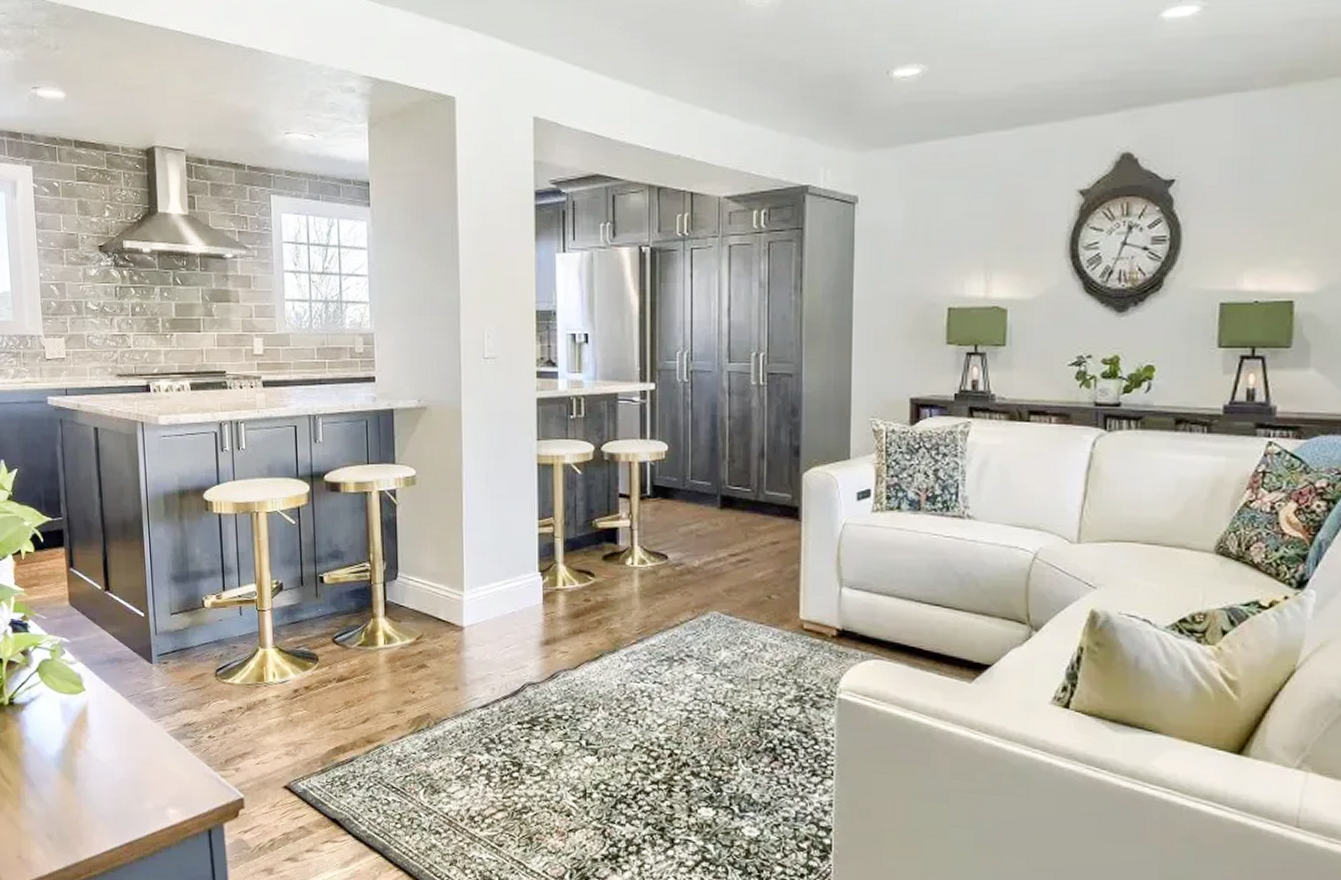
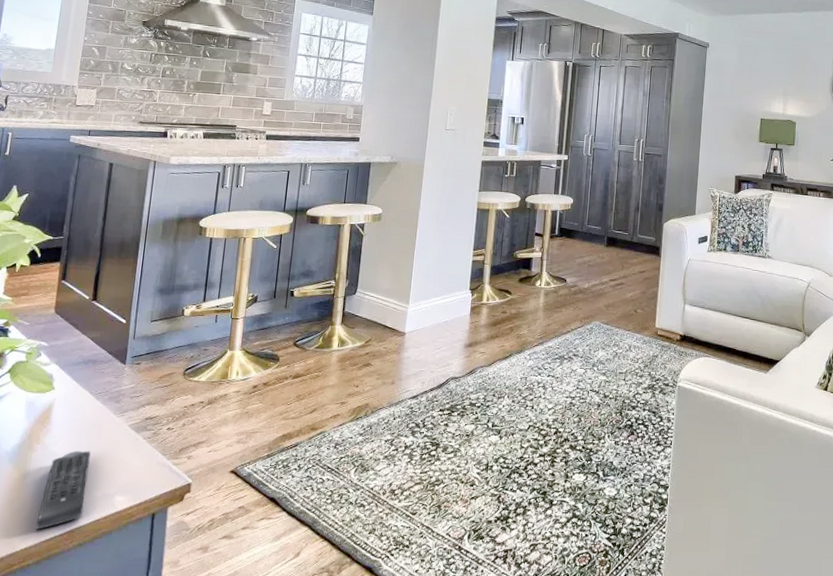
remote control: none [94,757,138,840] -> present [35,450,91,530]

